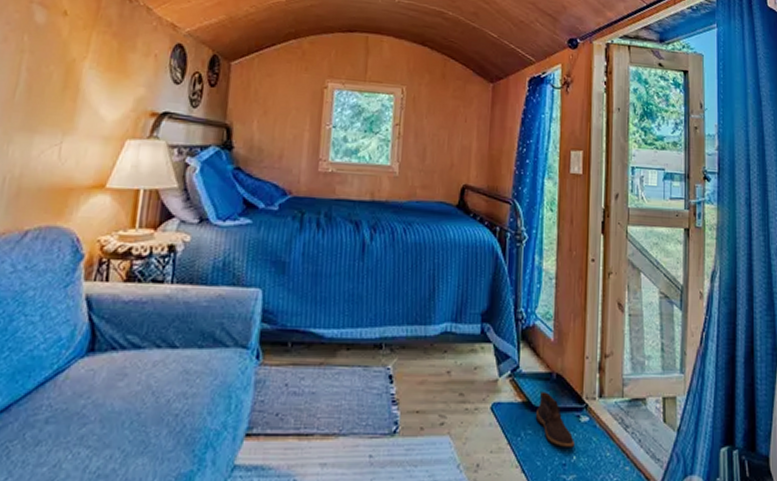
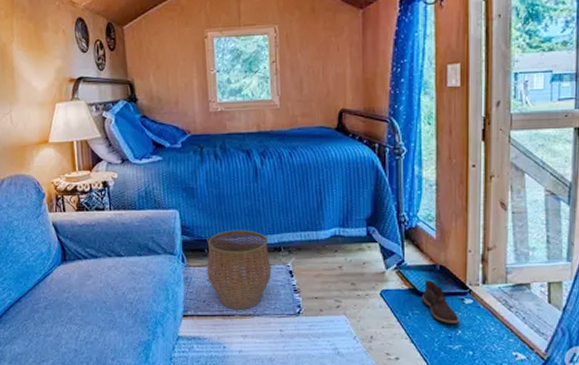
basket: none [286,319,370,427] -> present [207,230,272,310]

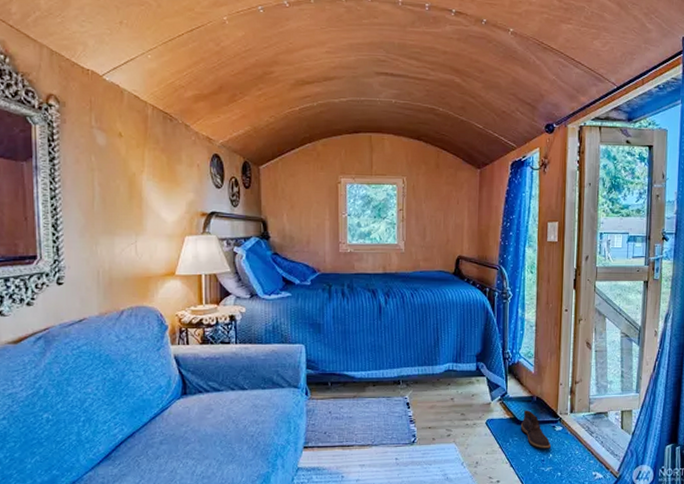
basket: present [207,230,272,310] -> none [329,364,390,441]

